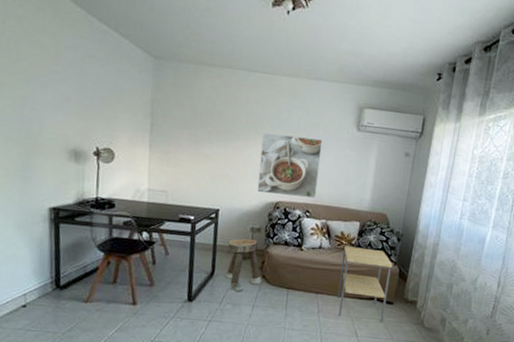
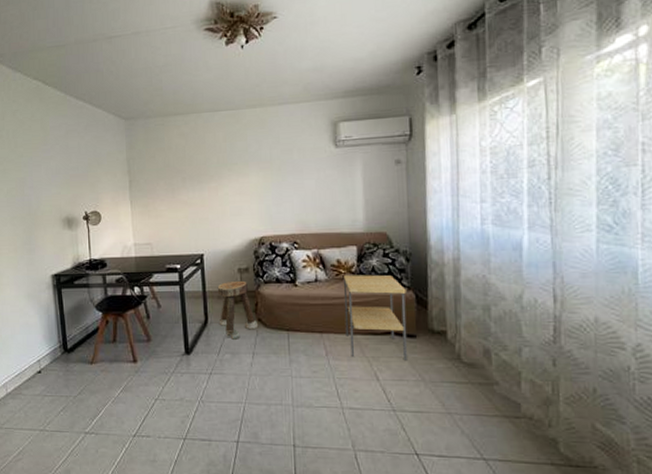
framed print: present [257,132,323,199] -> none [235,164,302,231]

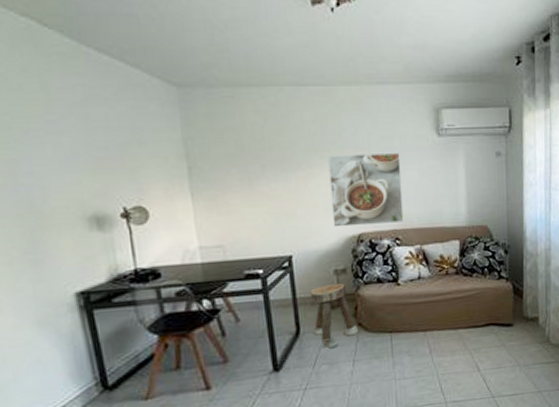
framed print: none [235,164,302,231] -> present [328,153,404,227]
side table: present [343,274,407,361] -> none [446,268,505,351]

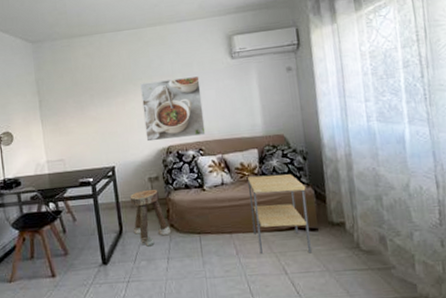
side table: none [446,268,505,351] -> present [247,174,312,253]

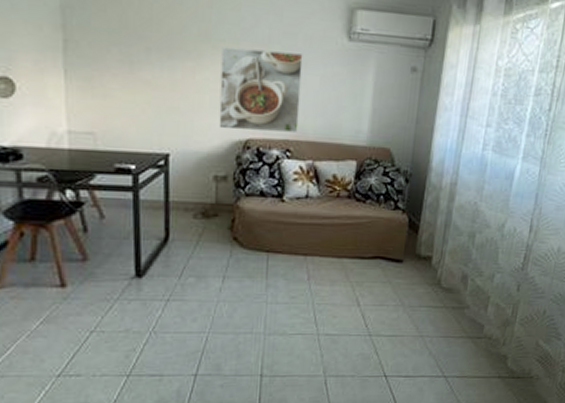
stool: present [129,190,172,247] -> none [184,191,234,261]
side table: present [247,174,312,253] -> none [331,193,401,286]

